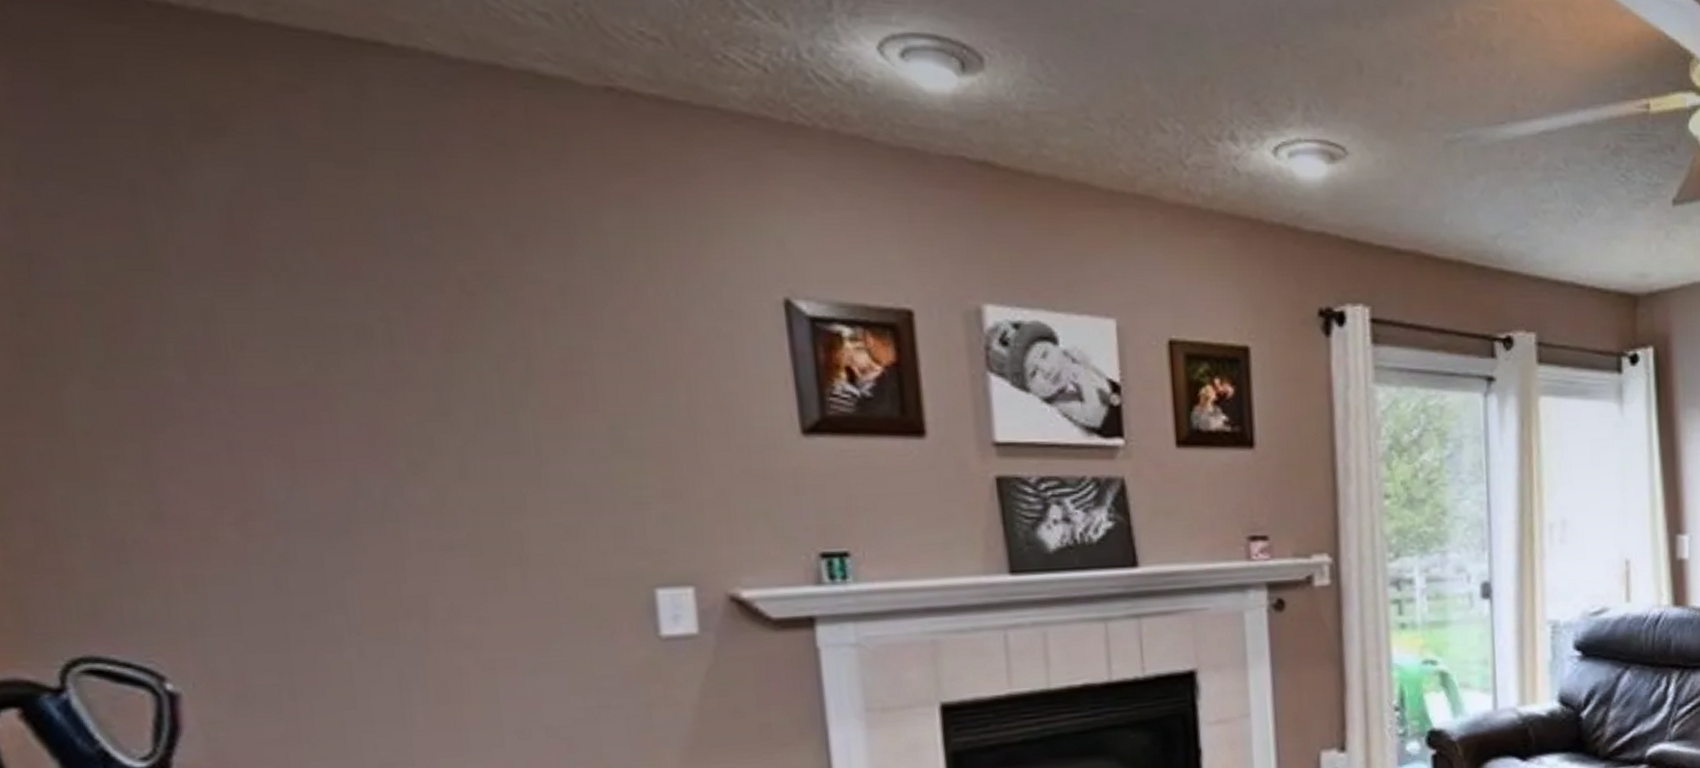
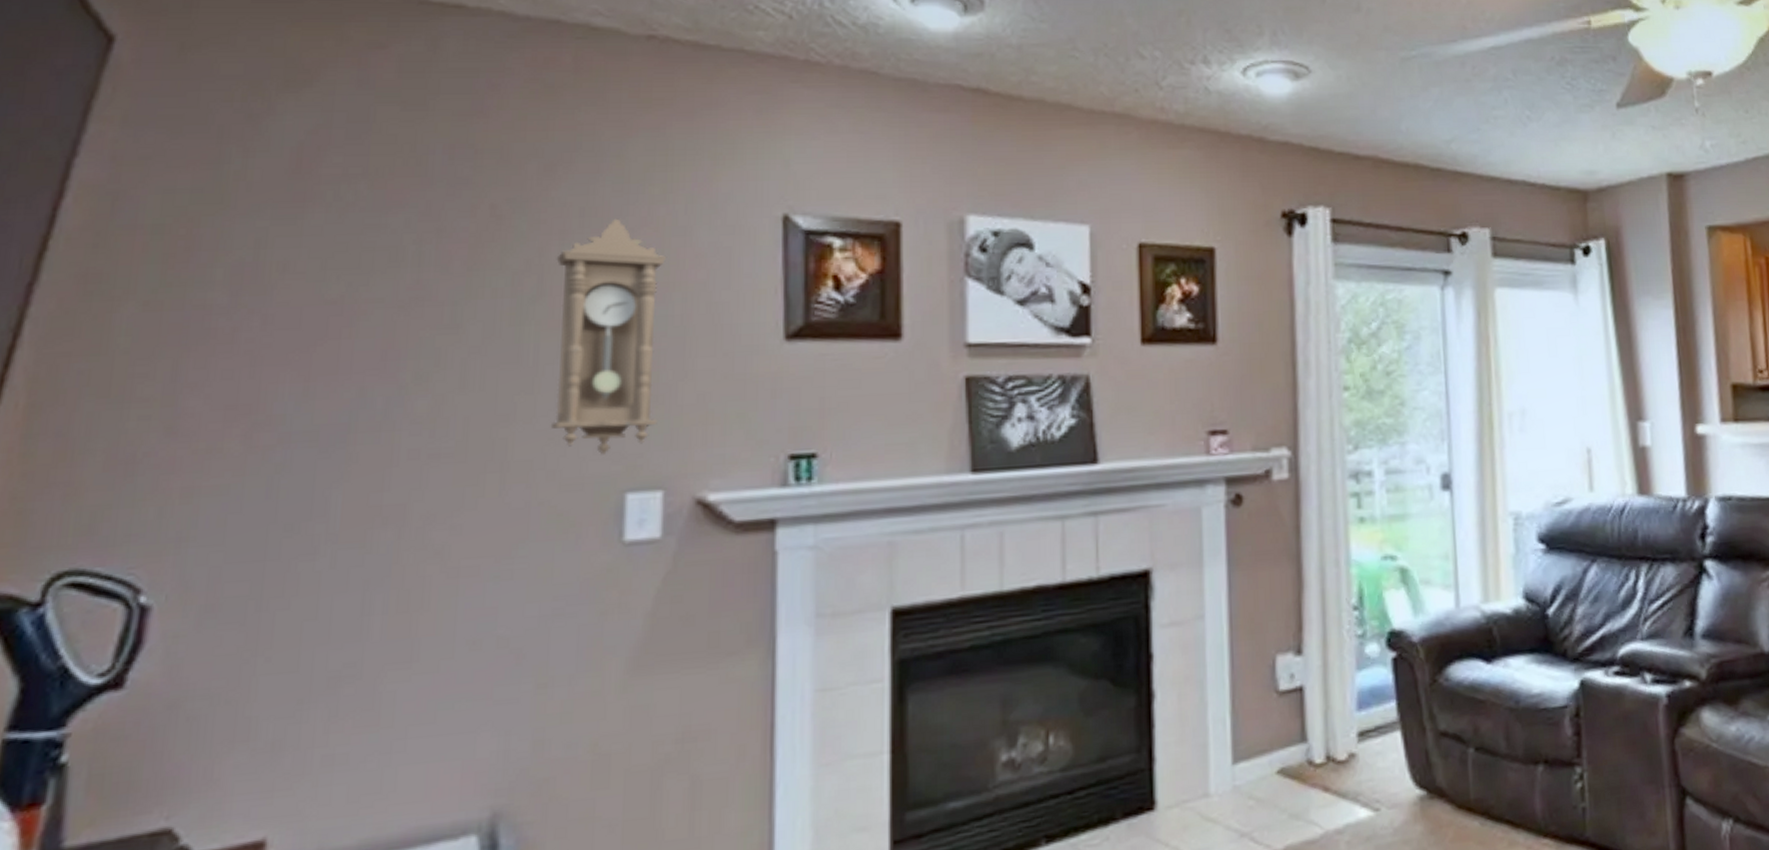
pendulum clock: none [541,298,679,550] -> present [550,218,667,455]

